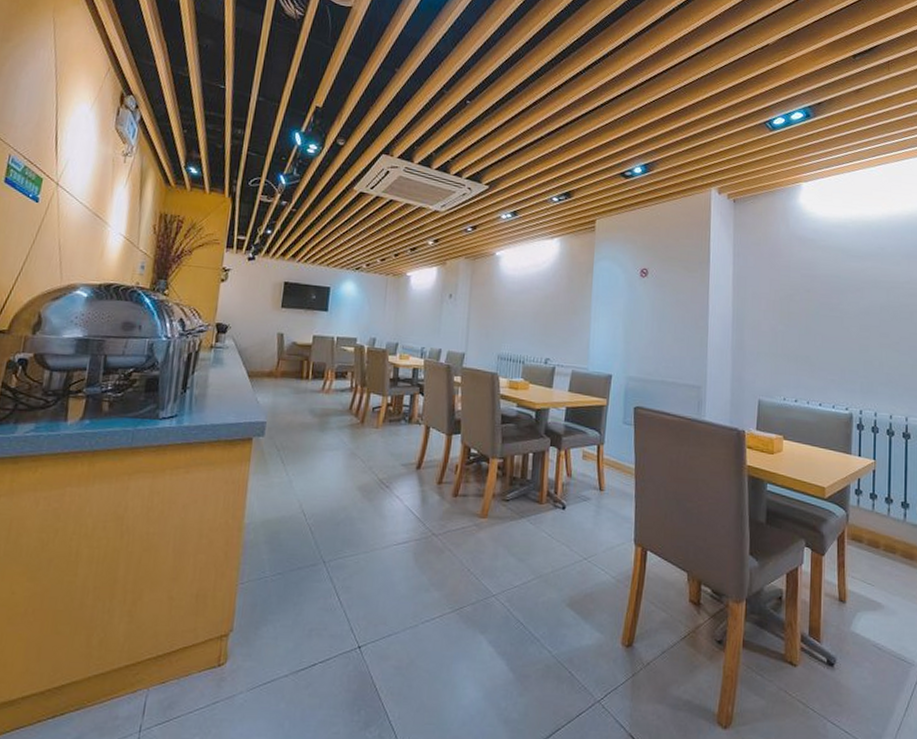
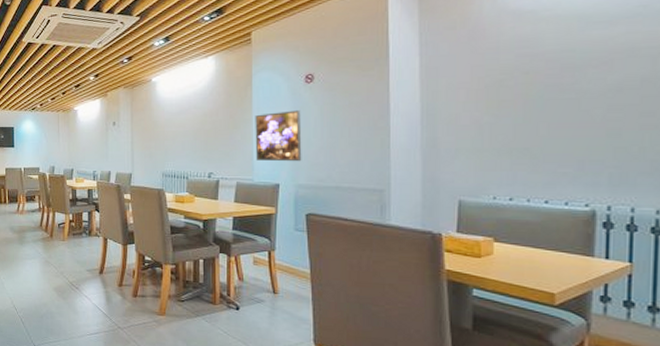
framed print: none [592,302,635,354] -> present [255,110,302,162]

